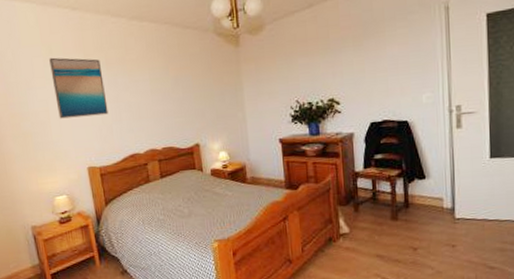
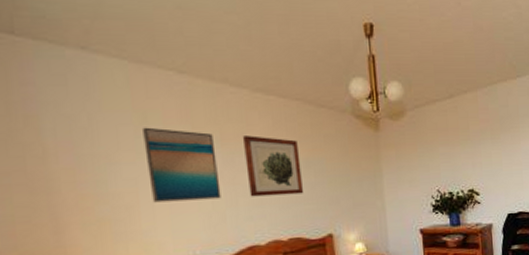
wall art: none [122,59,173,112] -> present [242,135,303,197]

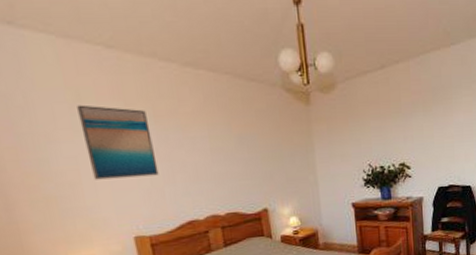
wall art: present [242,135,303,197] -> none [174,112,237,173]

